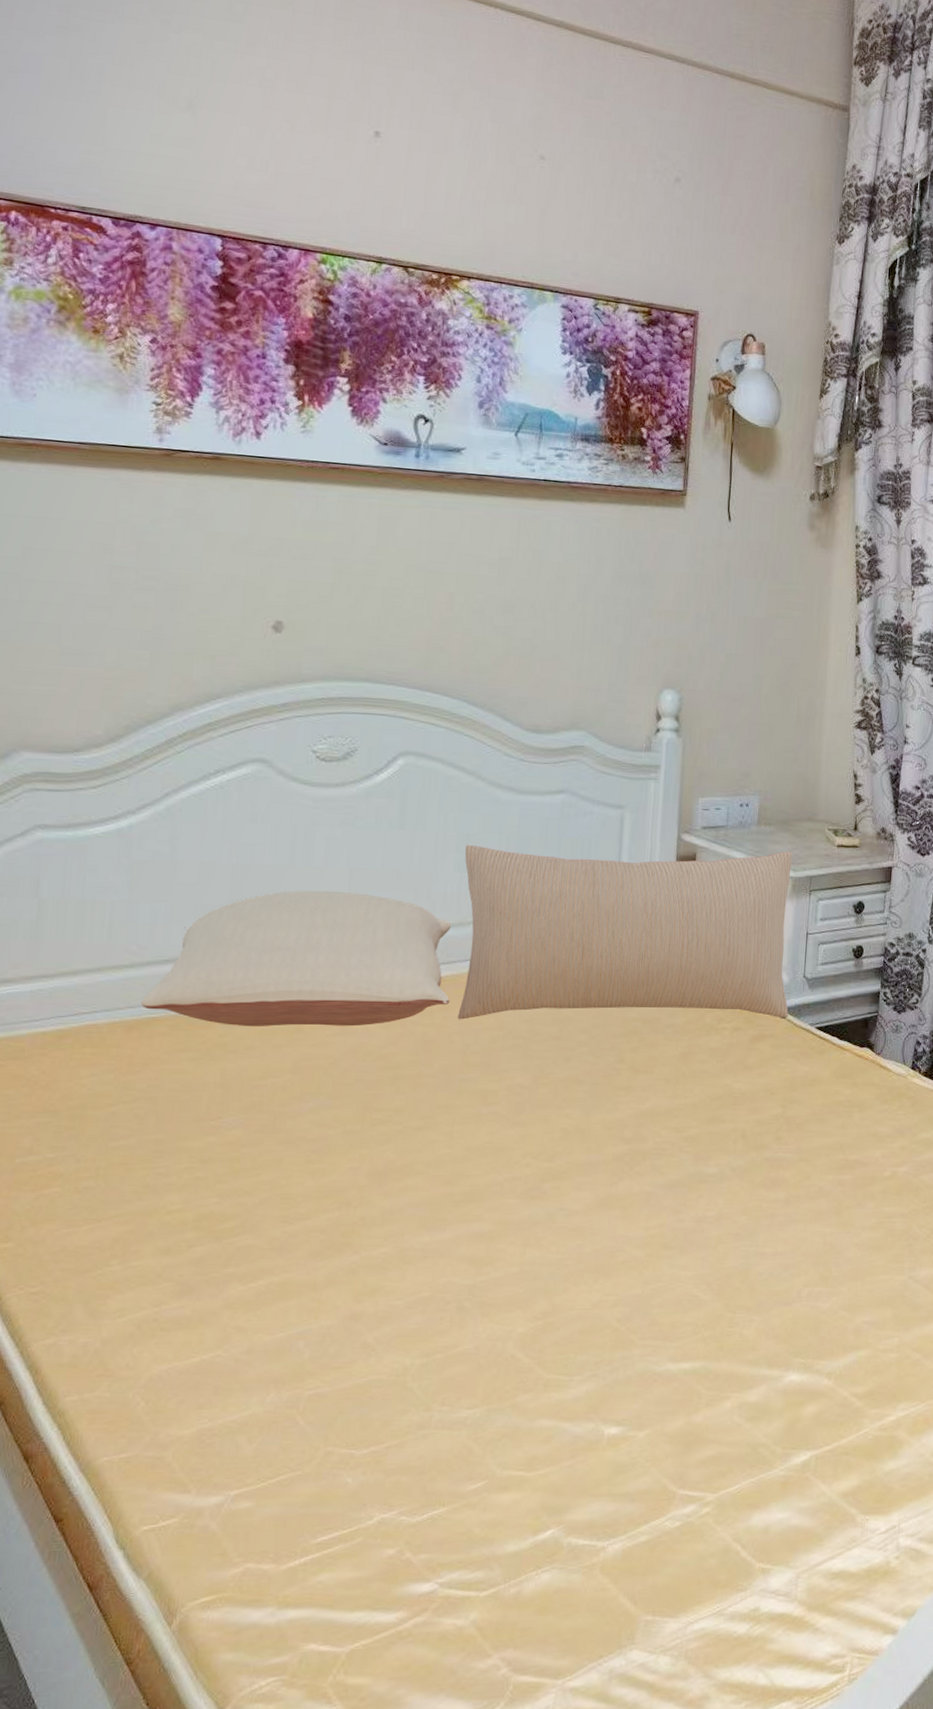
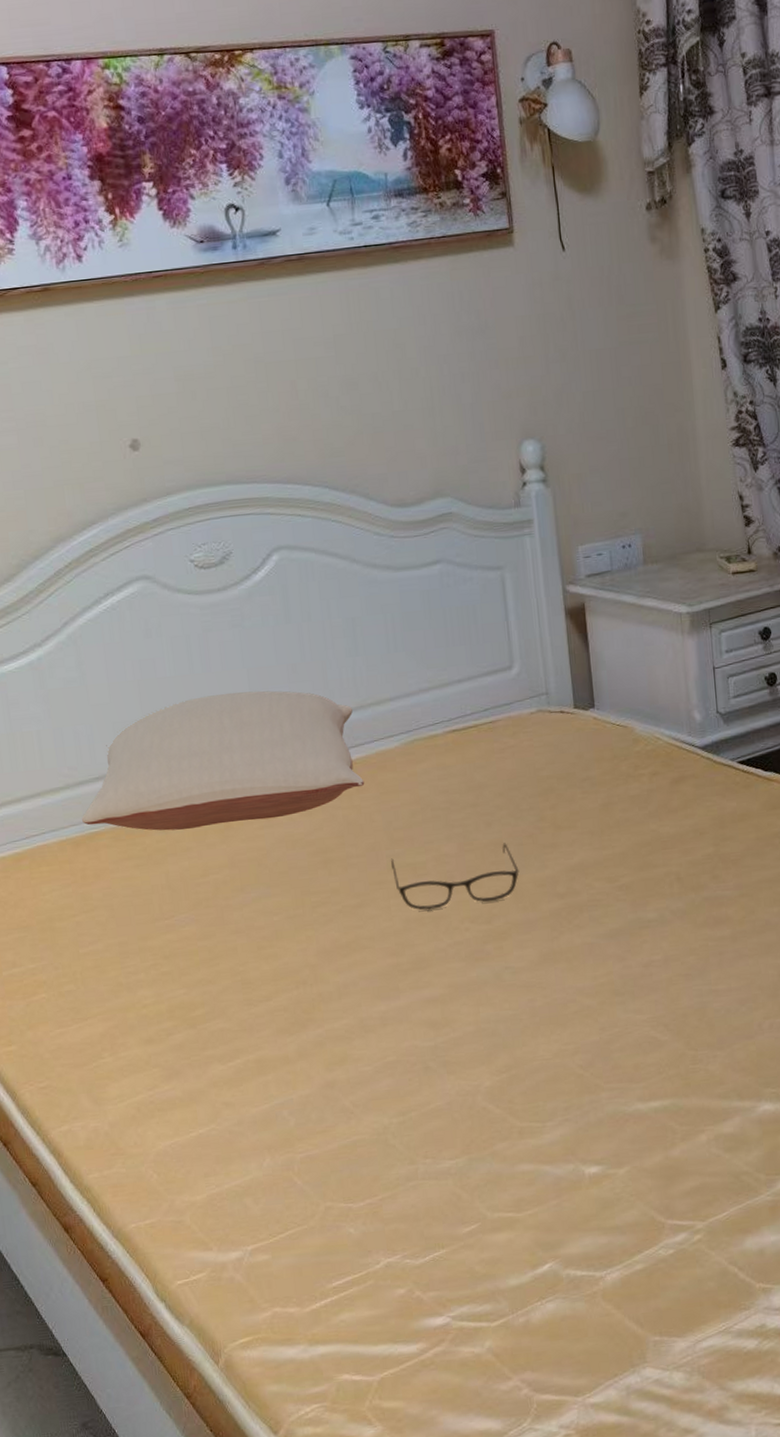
pillow: present [458,844,793,1020] -> none [352,587,707,799]
eyeglasses: none [461,1080,590,1142] -> present [390,843,519,911]

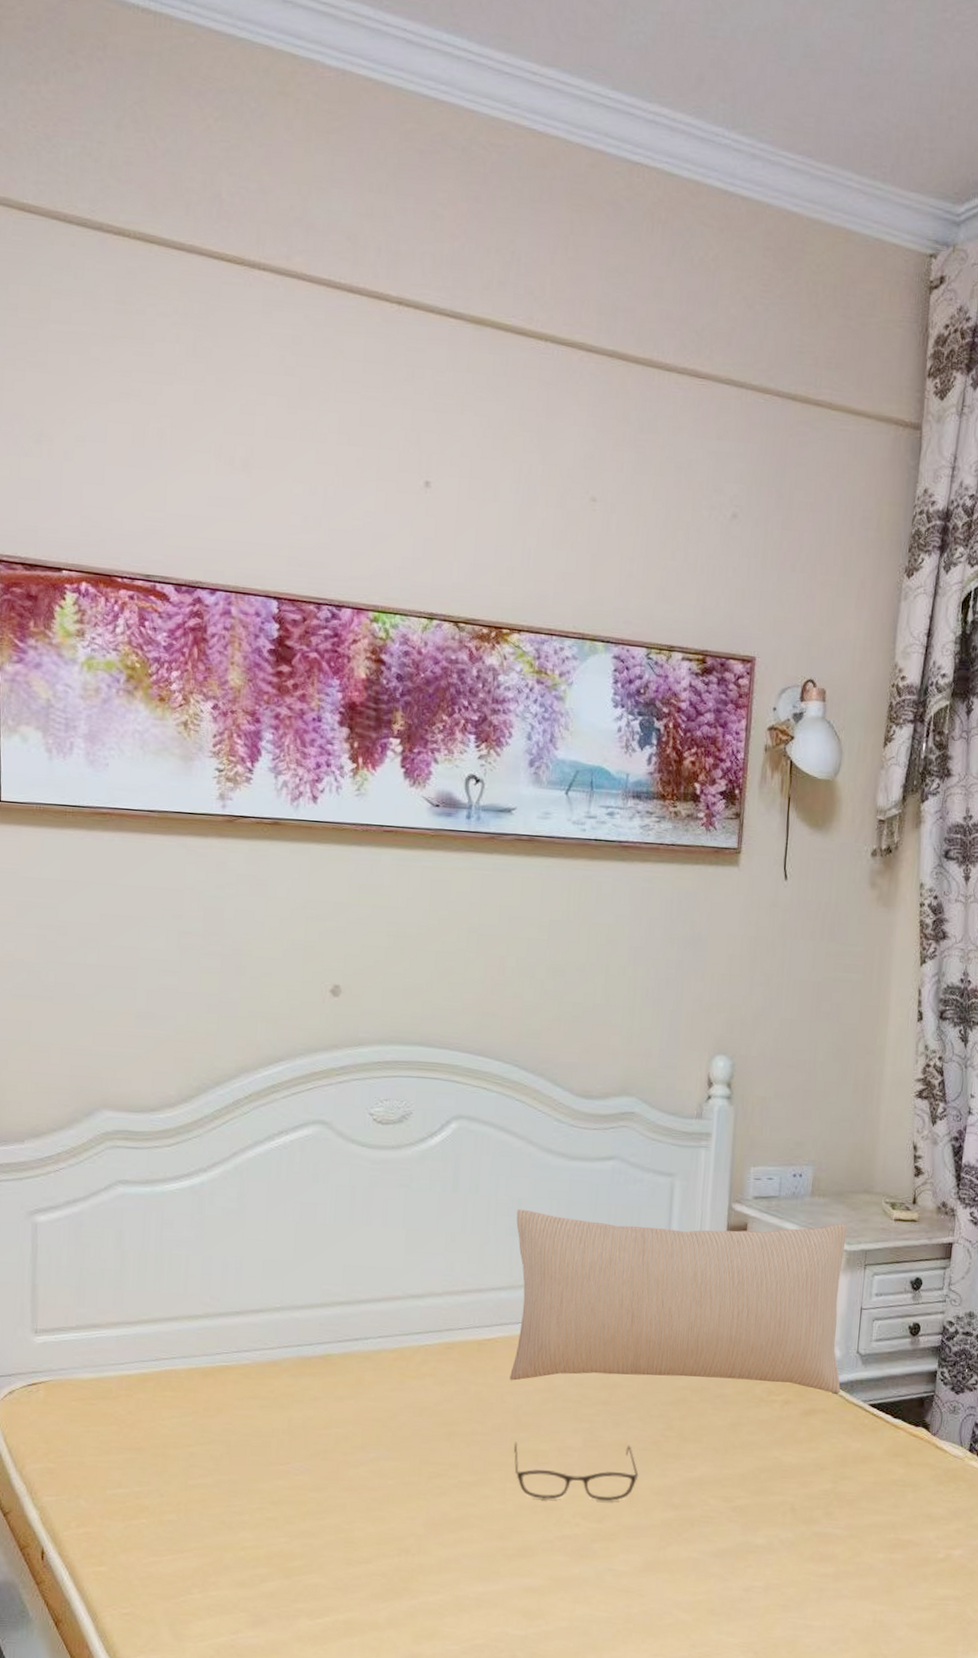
pillow: present [81,690,365,831] -> none [214,1249,503,1383]
pillow: none [352,587,707,799] -> present [510,1209,847,1394]

